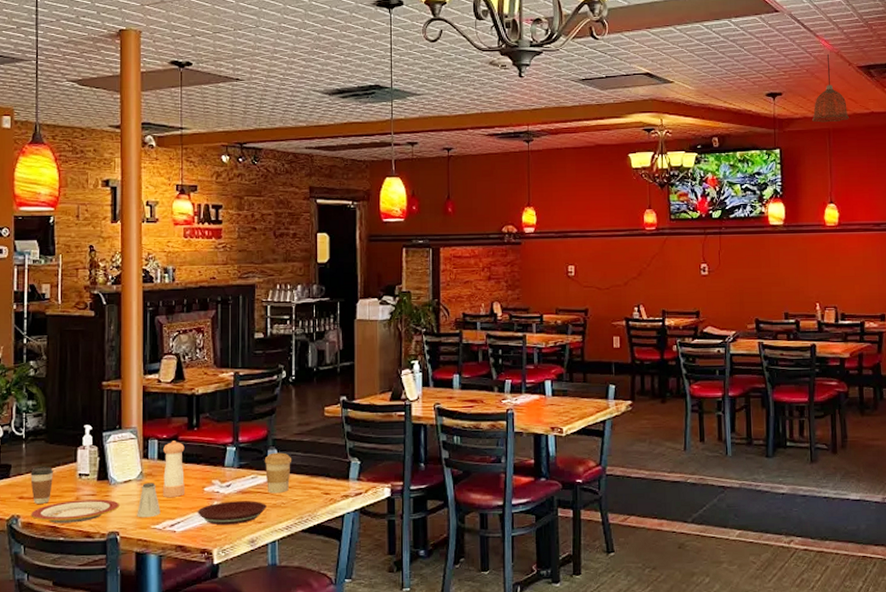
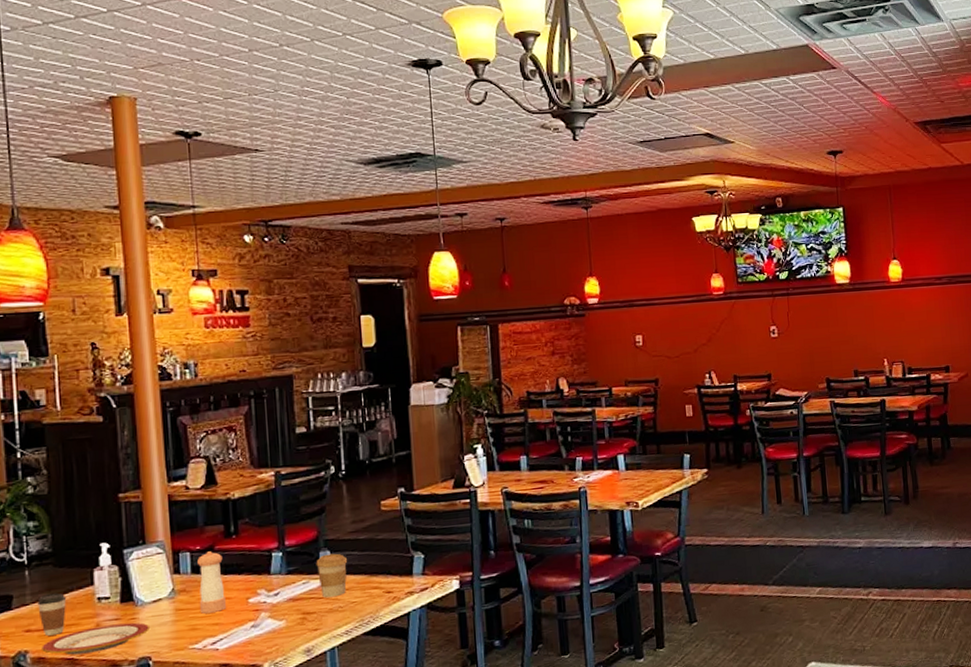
saltshaker: present [137,482,161,518] -> none [171,599,199,639]
plate: present [197,501,267,526] -> none [242,607,322,637]
pendant lamp: present [811,54,850,123] -> none [872,111,909,180]

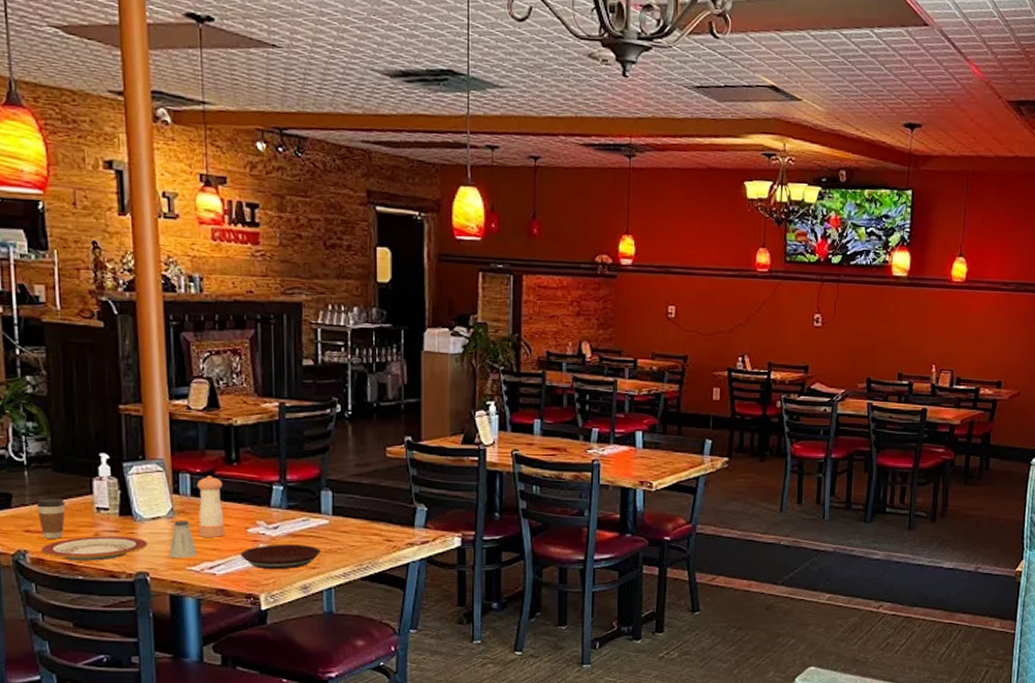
saltshaker: none [171,599,199,639] -> present [169,521,197,559]
plate: none [242,607,322,637] -> present [240,544,321,570]
coffee cup: present [316,553,347,598] -> none [317,494,348,538]

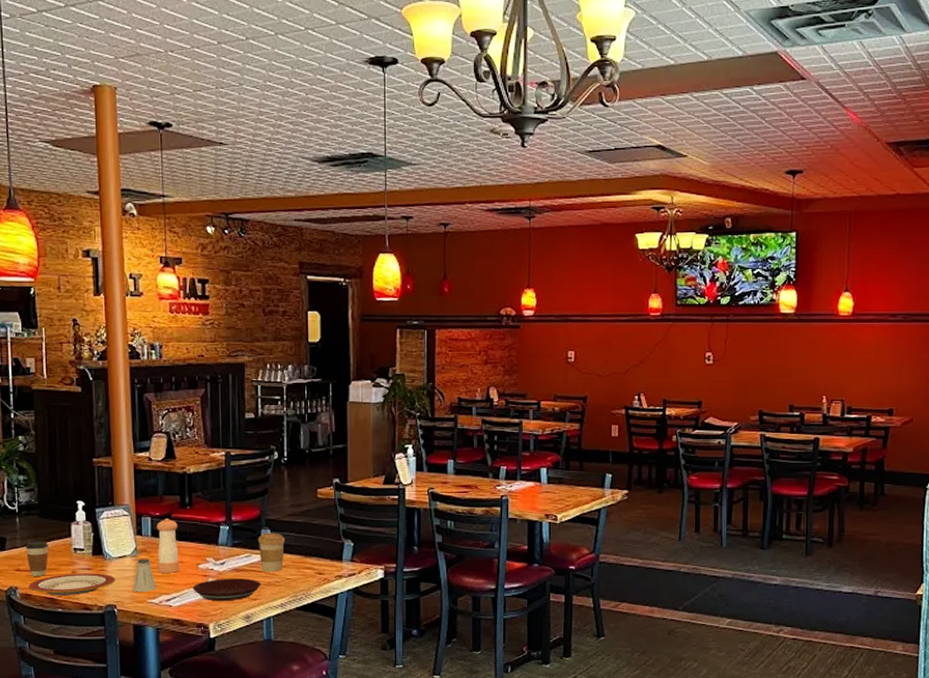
coffee cup: none [317,494,348,538] -> present [257,532,285,572]

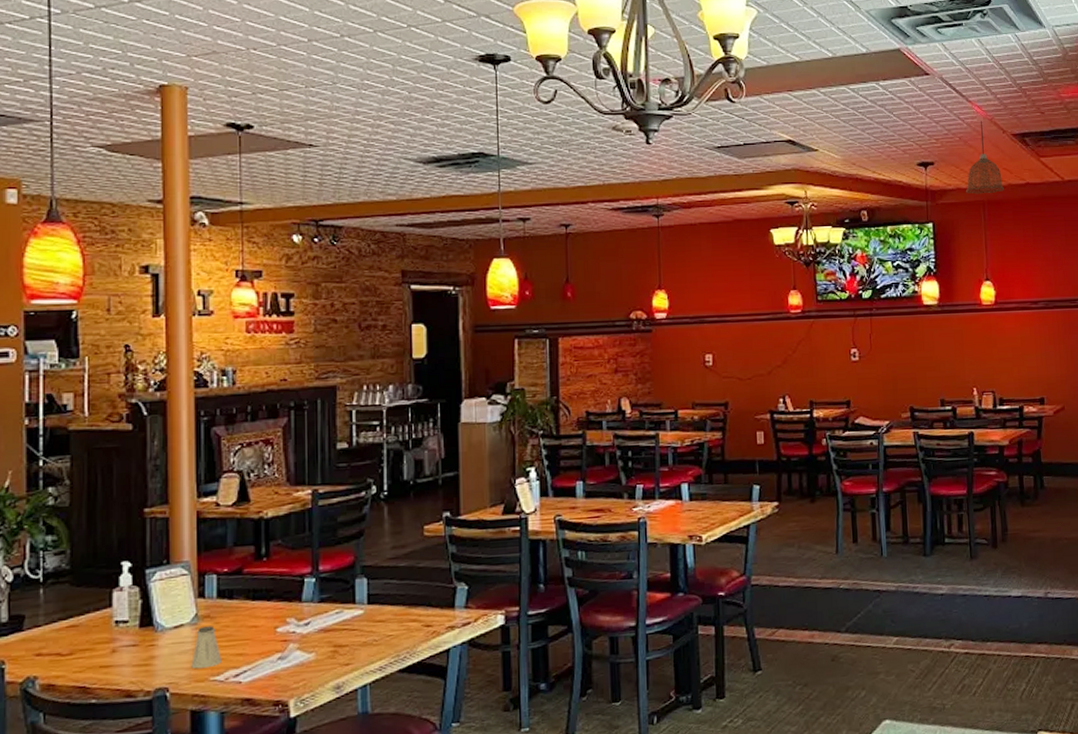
coffee cup: present [26,540,49,576] -> none [51,614,83,661]
plate: present [28,573,115,595] -> none [52,649,168,683]
pepper shaker: present [157,518,179,573] -> none [223,574,252,643]
plate: present [192,578,261,601] -> none [268,639,355,671]
coffee cup: present [257,532,285,572] -> none [351,581,384,630]
pendant lamp: none [832,128,874,204] -> present [965,121,1005,194]

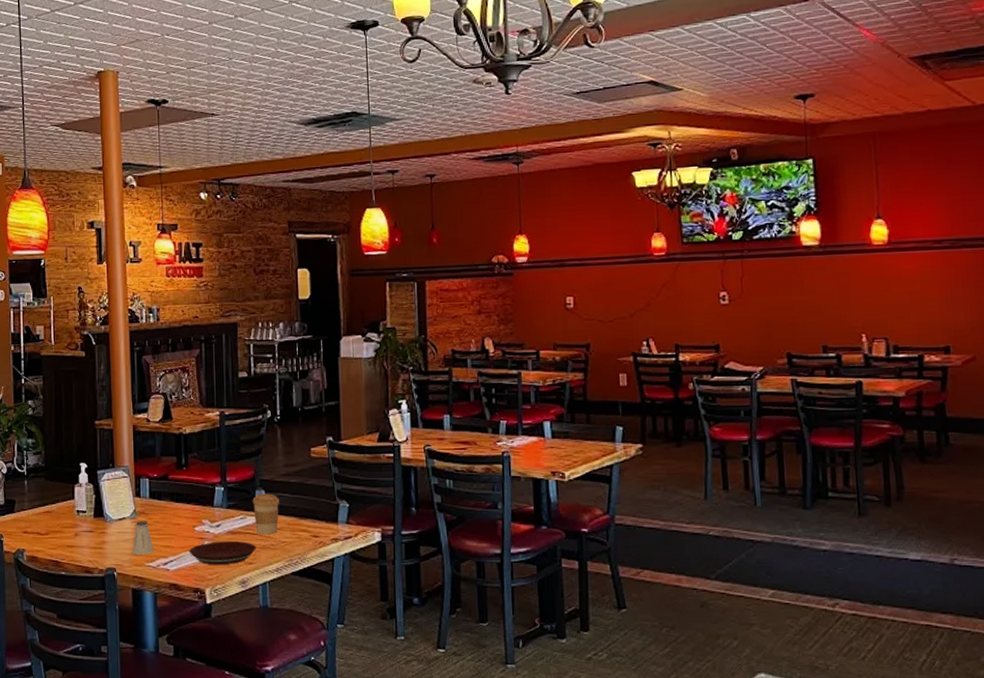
plate: none [268,639,355,671] -> present [189,541,256,565]
coffee cup: none [351,581,384,630] -> present [252,493,279,535]
pendant lamp: present [965,121,1005,194] -> none [851,46,900,126]

